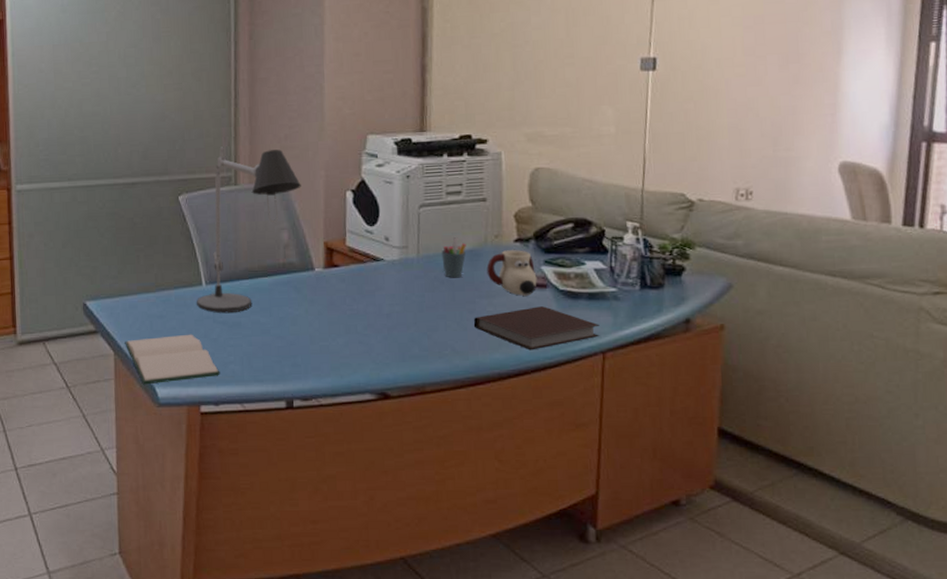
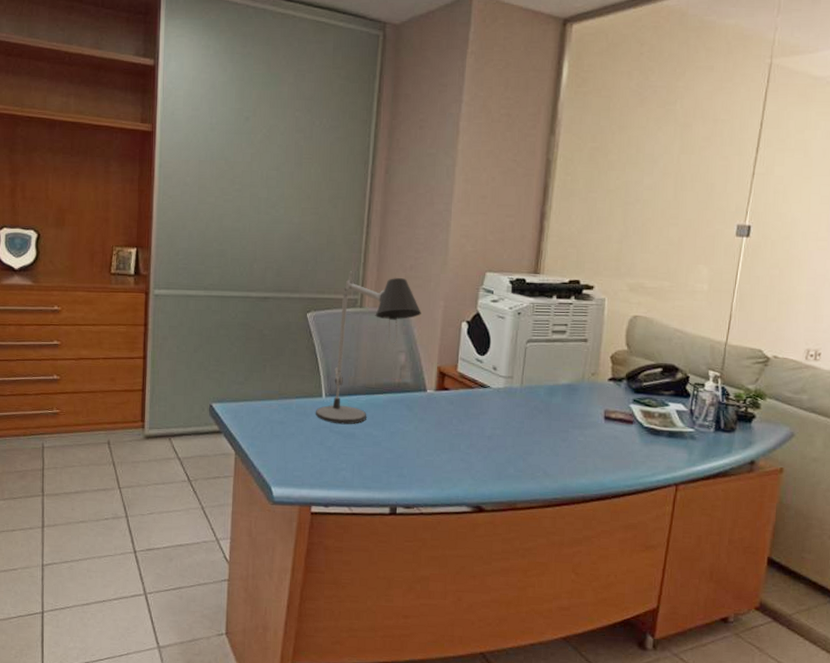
hardback book: present [125,334,221,385] -> none [246,440,332,484]
pen holder: present [441,236,466,278] -> none [542,371,565,409]
notebook: present [473,306,600,351] -> none [565,440,676,479]
mug: present [486,250,537,296] -> none [581,387,625,430]

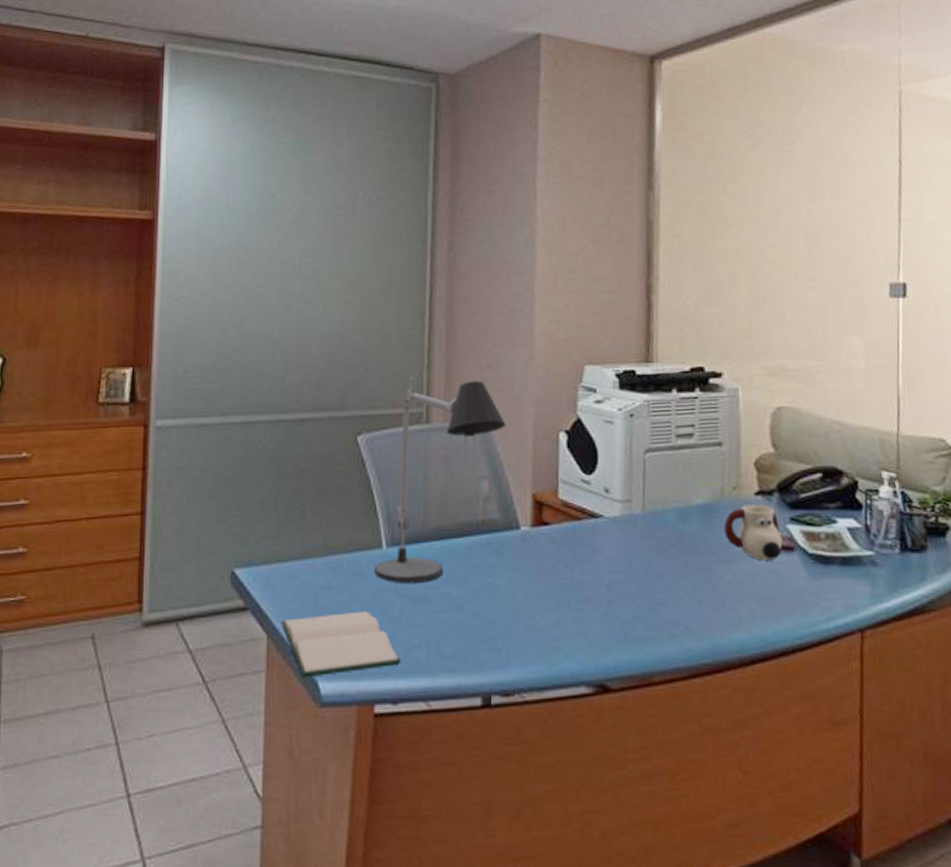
hardback book: none [246,440,332,484] -> present [281,610,401,678]
mug: none [581,387,625,430] -> present [723,504,783,561]

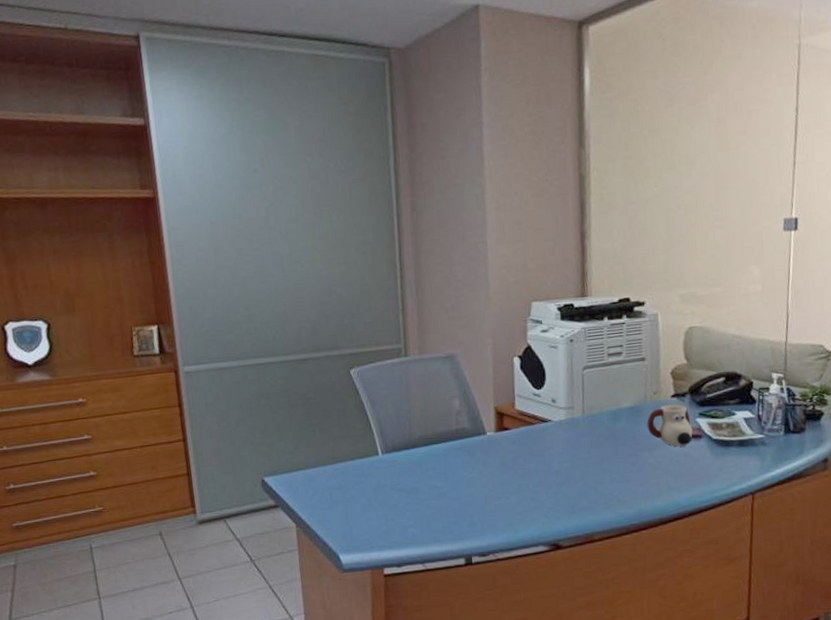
hardback book: present [281,610,401,678] -> none [305,502,401,553]
desk lamp: present [373,376,506,584] -> none [373,319,470,481]

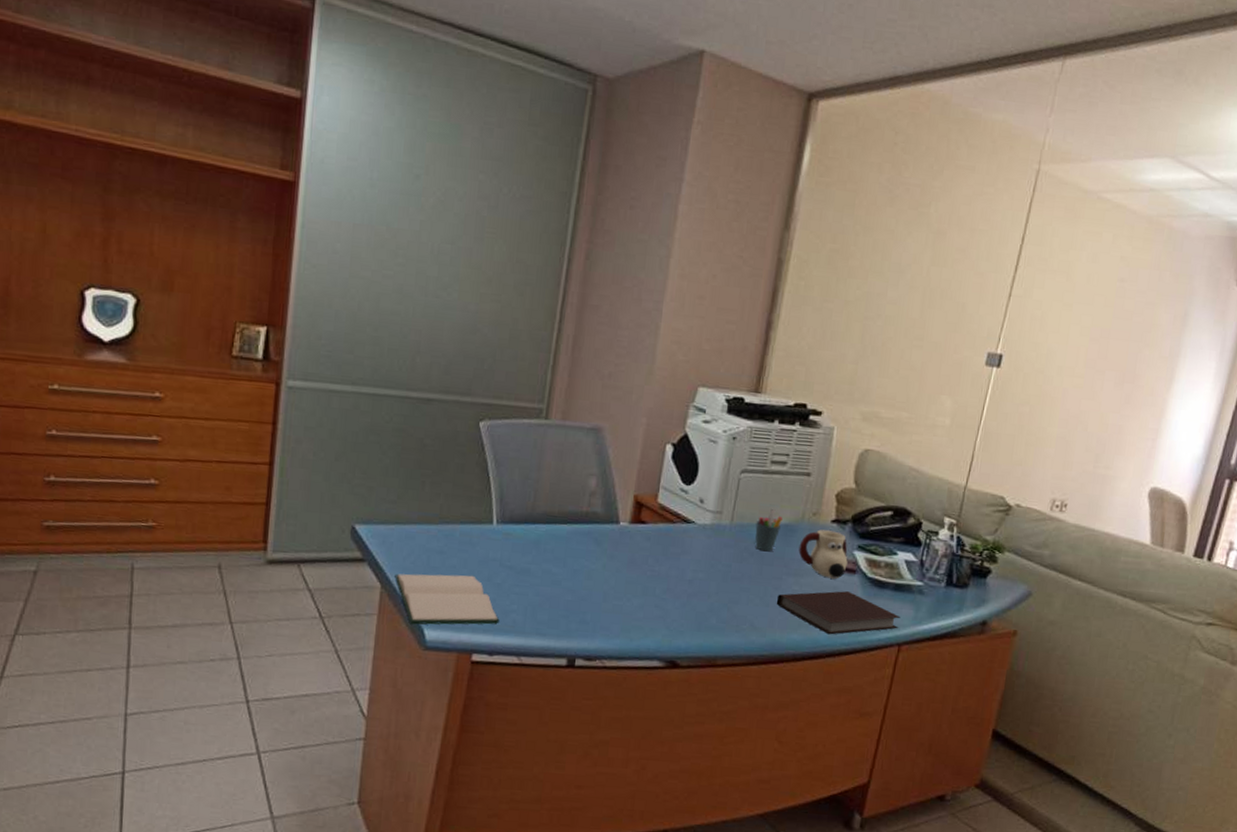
hardback book: none [305,502,401,553] -> present [395,573,500,625]
pen holder: none [605,395,628,434] -> present [755,508,783,552]
notebook: none [636,455,750,496] -> present [776,591,901,635]

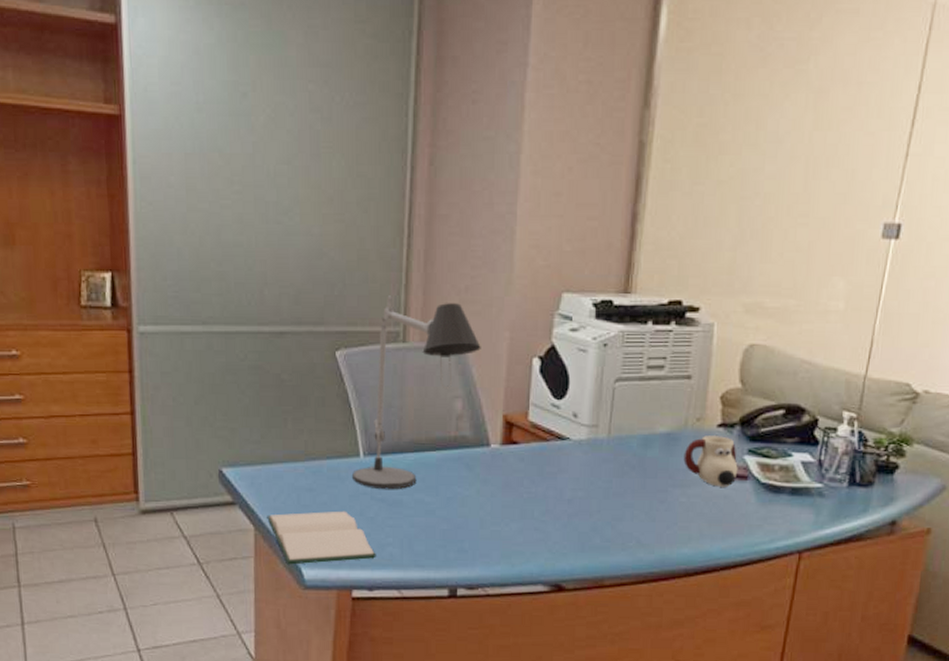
desk lamp: none [482,374,619,559] -> present [351,295,481,490]
pen holder: present [755,508,783,552] -> none [635,417,664,464]
notebook: present [776,591,901,635] -> none [663,499,800,547]

